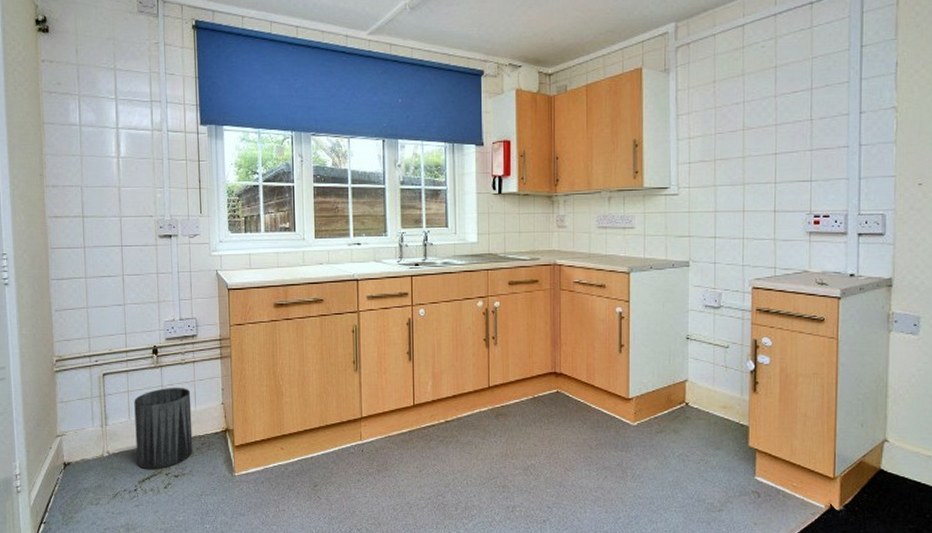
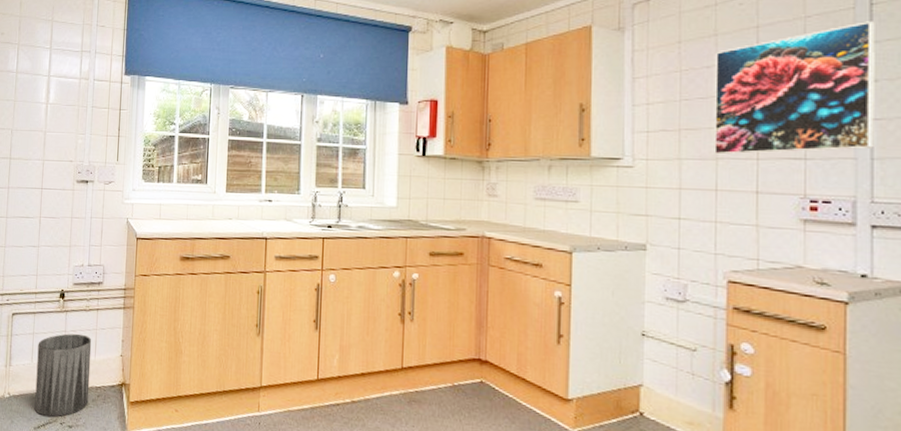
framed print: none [742,61,864,180] -> present [714,21,875,155]

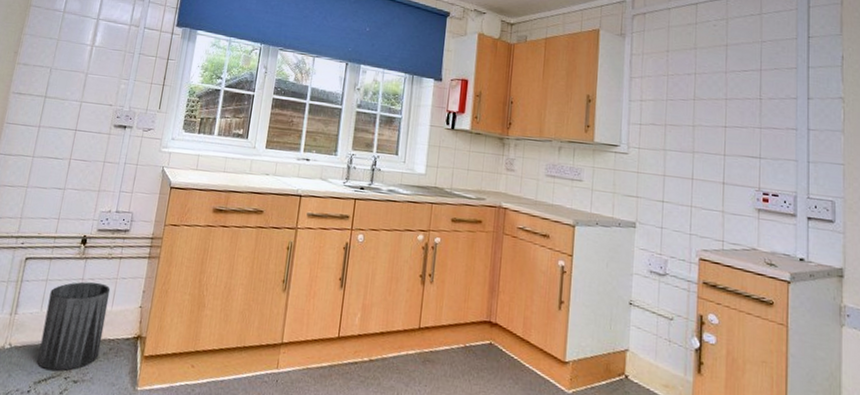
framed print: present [714,21,875,155] -> none [692,50,811,154]

